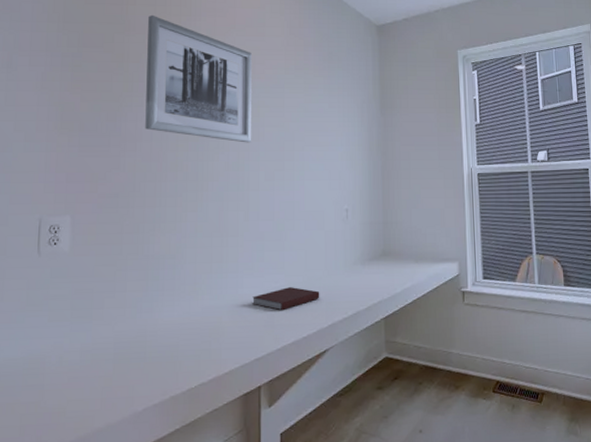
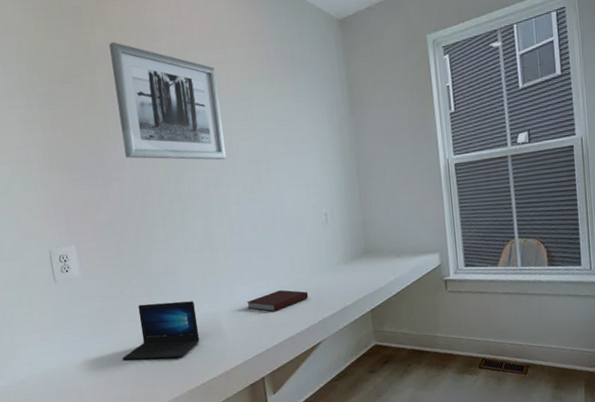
laptop: none [99,289,194,356] -> present [122,301,200,360]

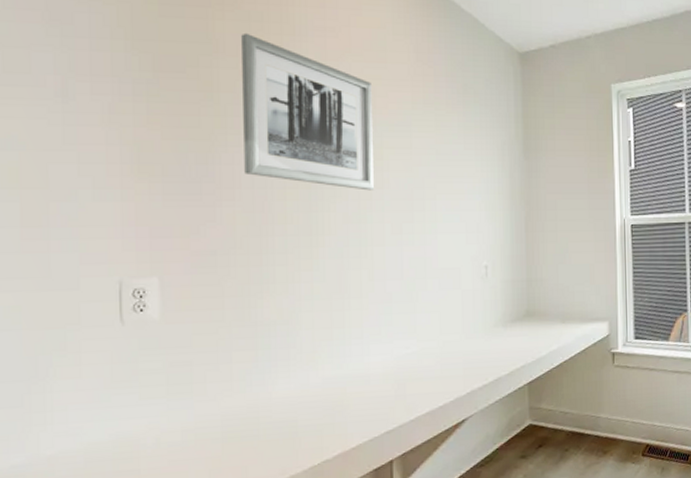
laptop: present [122,301,200,360] -> none [204,359,315,433]
notebook: present [247,290,309,312] -> none [381,353,457,379]

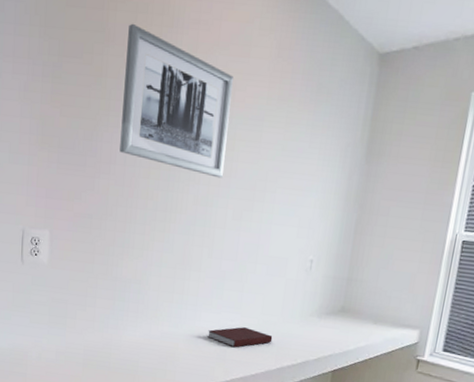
notebook: none [381,353,457,379] -> present [207,327,273,348]

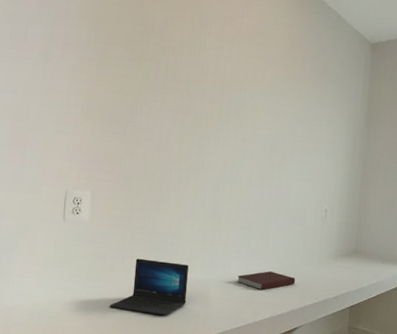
laptop: none [71,306,155,369] -> present [109,258,189,316]
wall art: present [119,23,233,178] -> none [157,19,254,143]

